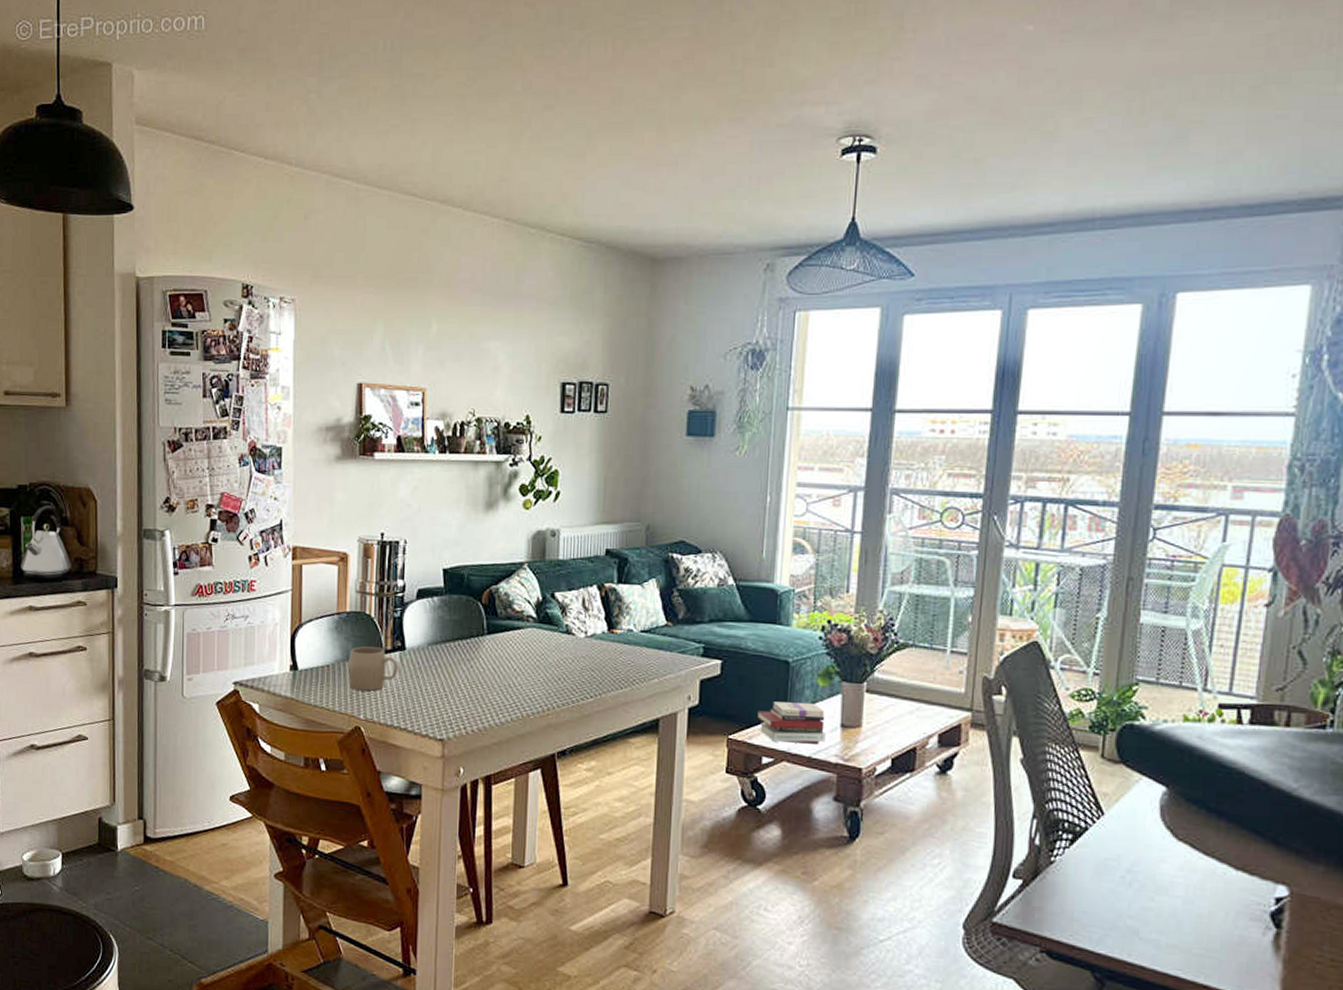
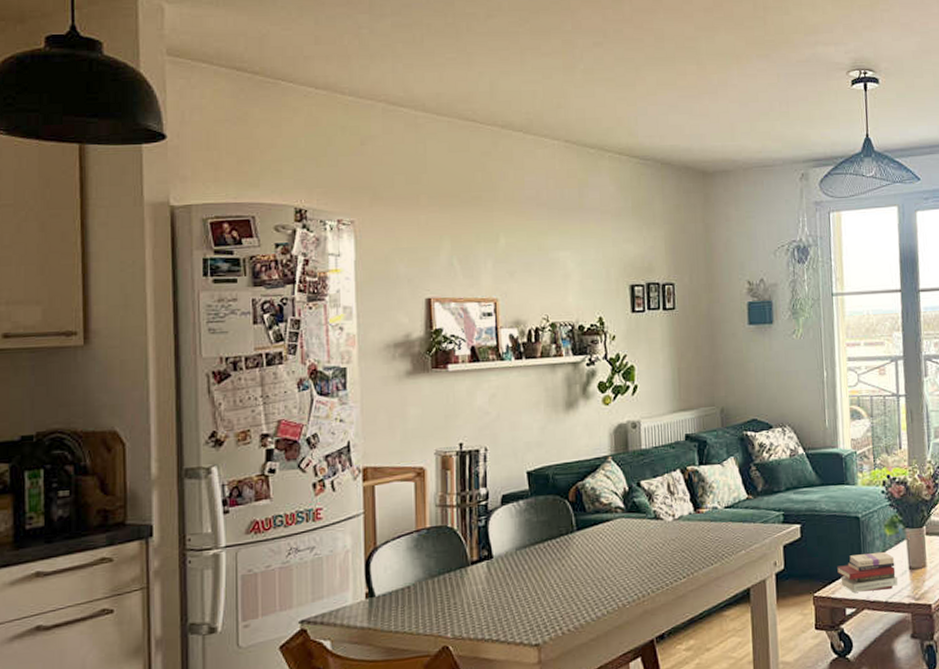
kettle: present [20,505,72,583] -> none [24,455,94,544]
mug: present [348,646,398,691] -> none [431,559,486,608]

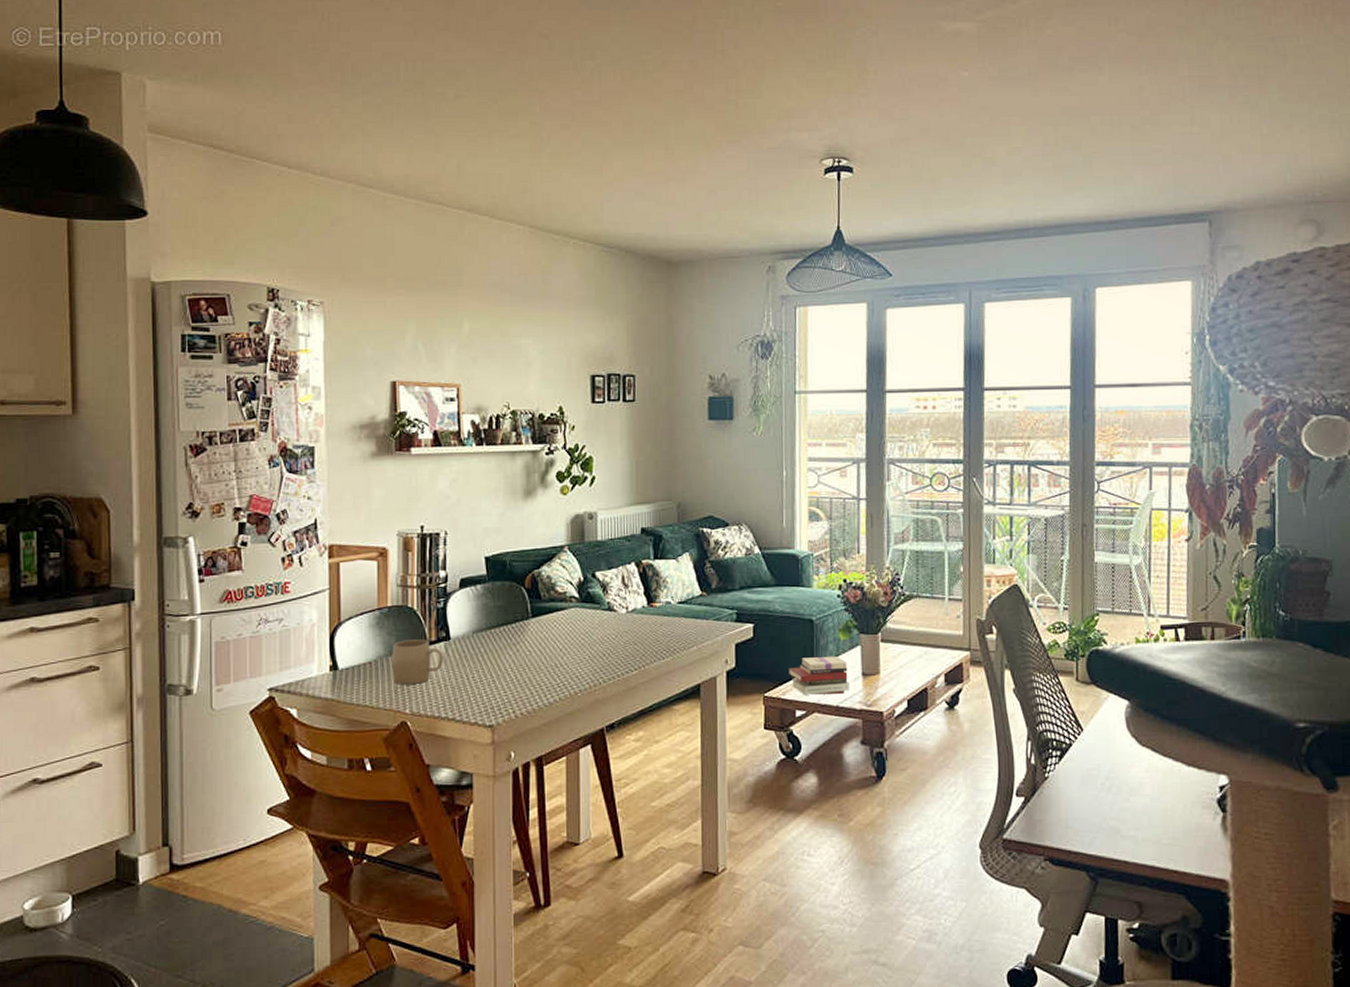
mug: none [431,559,486,608] -> present [392,639,443,685]

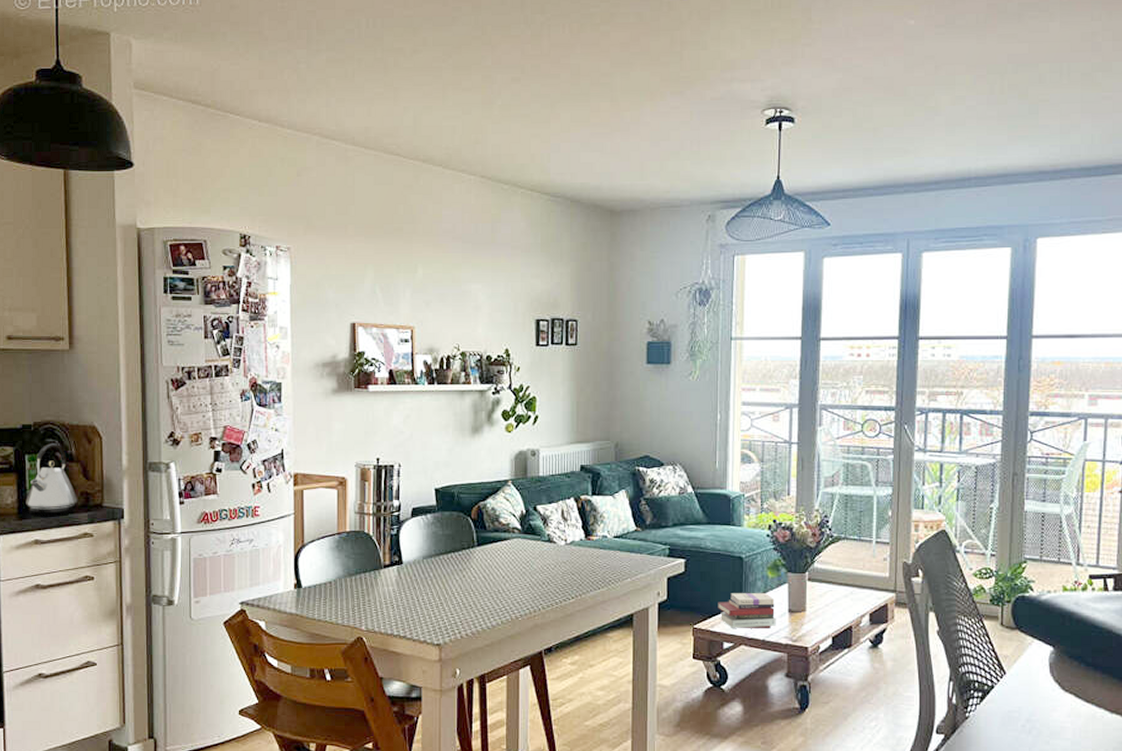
kettle: none [20,519,82,602] -> present [26,443,78,517]
mug: present [392,639,443,685] -> none [350,563,396,603]

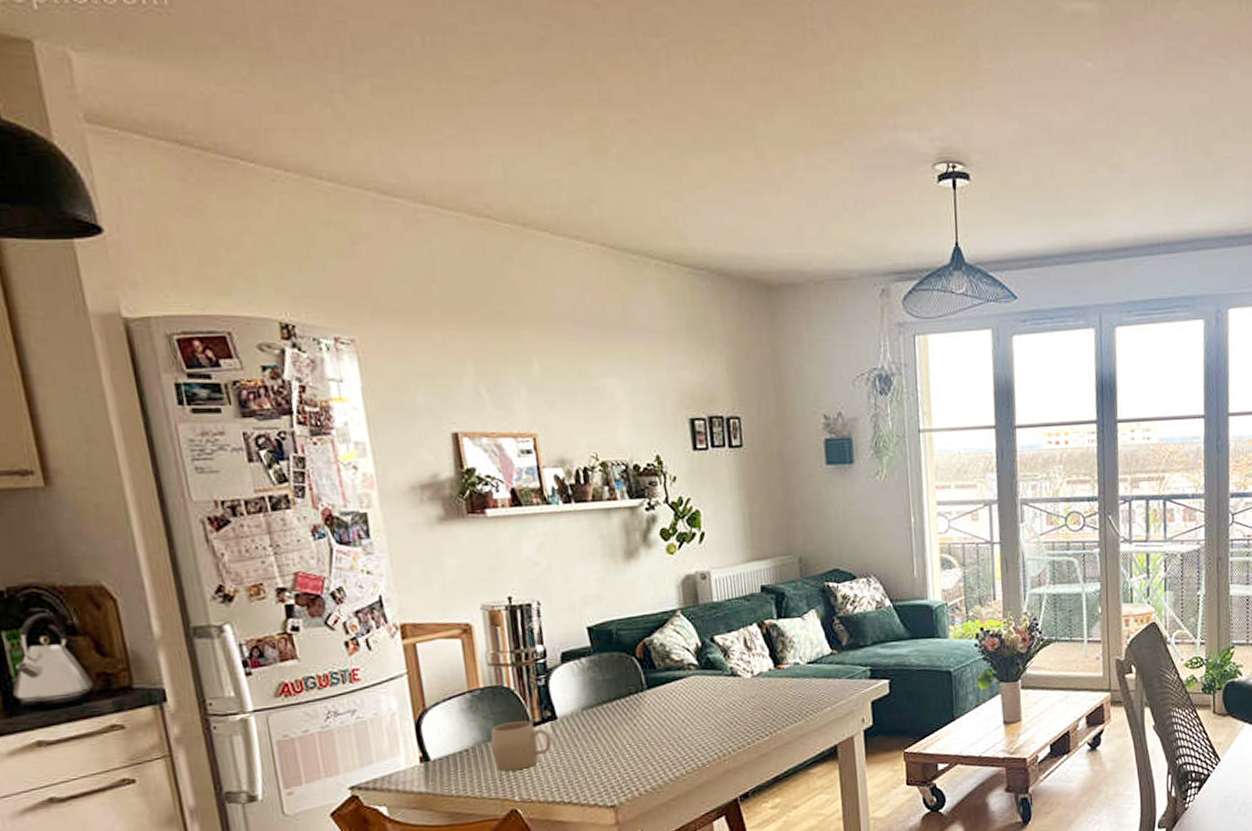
mug: none [350,563,396,603] -> present [491,721,552,771]
books: present [718,592,776,629] -> none [928,706,992,748]

